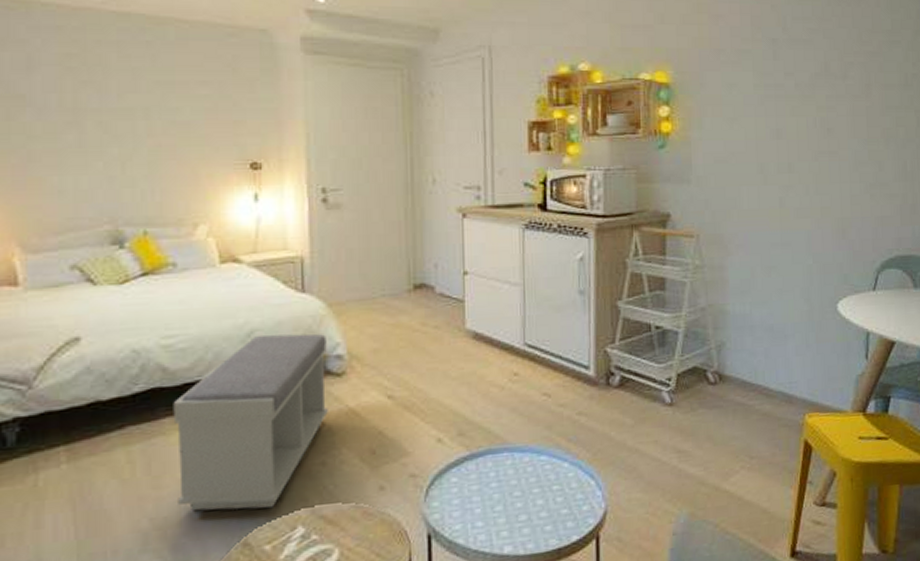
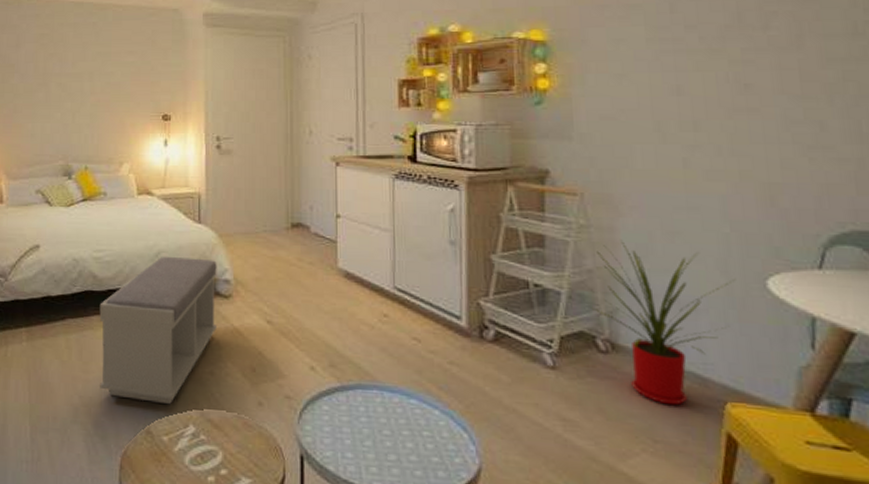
house plant: none [704,278,816,424] -> present [592,241,736,406]

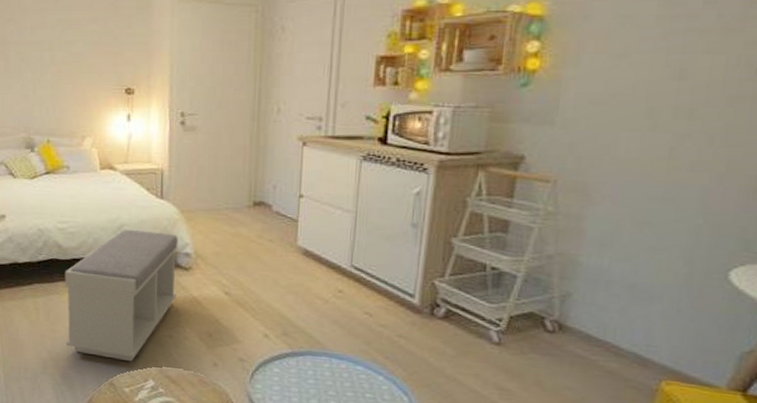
house plant: present [592,241,736,406] -> none [546,229,698,381]

